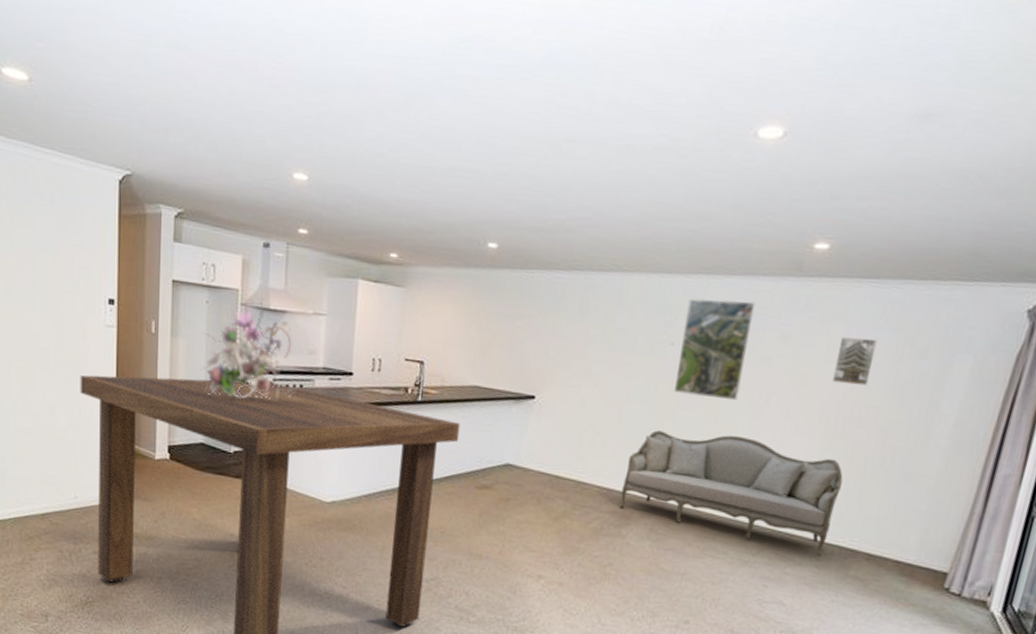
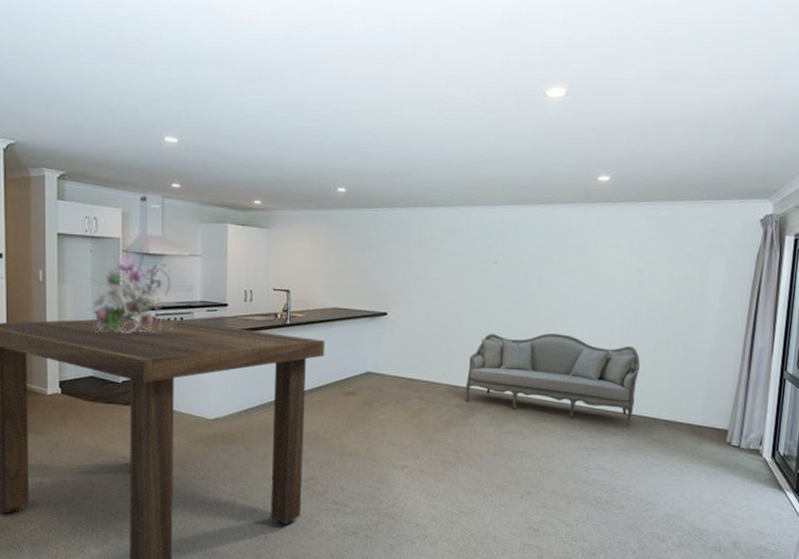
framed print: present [673,298,756,401] -> none [500,224,558,305]
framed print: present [832,337,877,386] -> none [623,248,654,286]

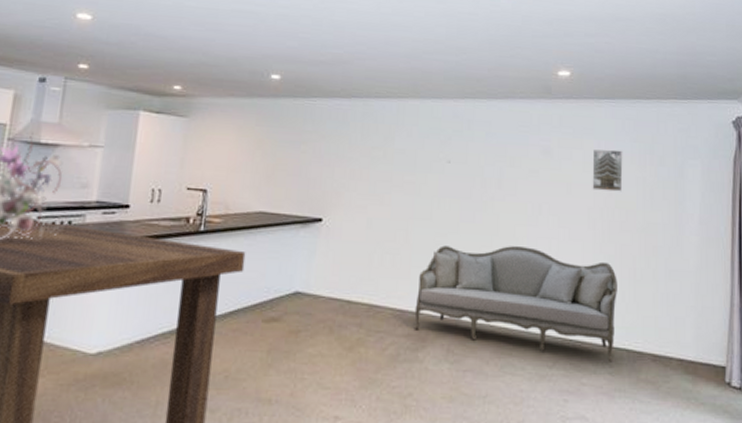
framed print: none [623,248,654,286] -> present [592,149,623,192]

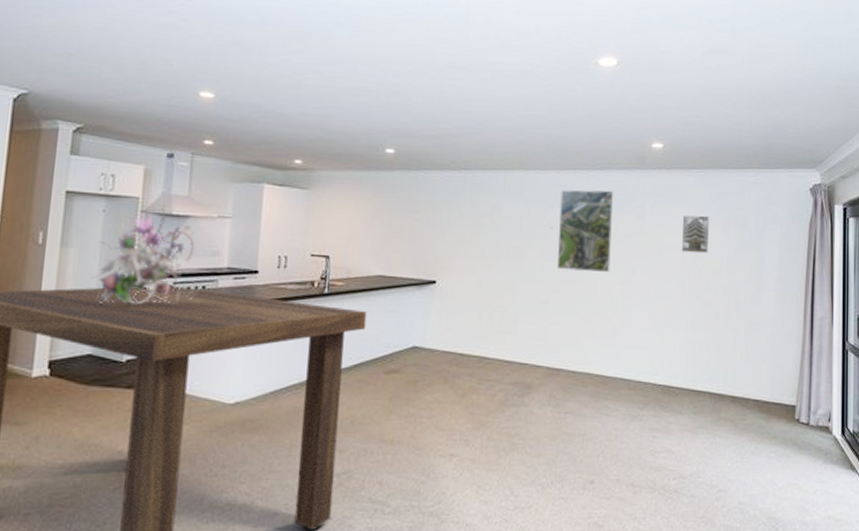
sofa: present [414,245,617,363] -> none [520,303,702,404]
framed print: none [454,120,517,212] -> present [556,190,614,273]

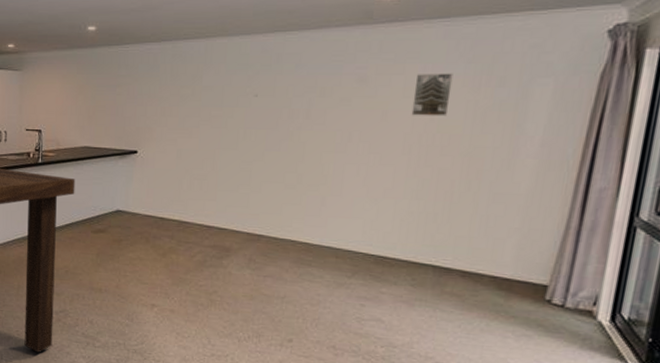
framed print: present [556,190,614,273] -> none [260,51,331,141]

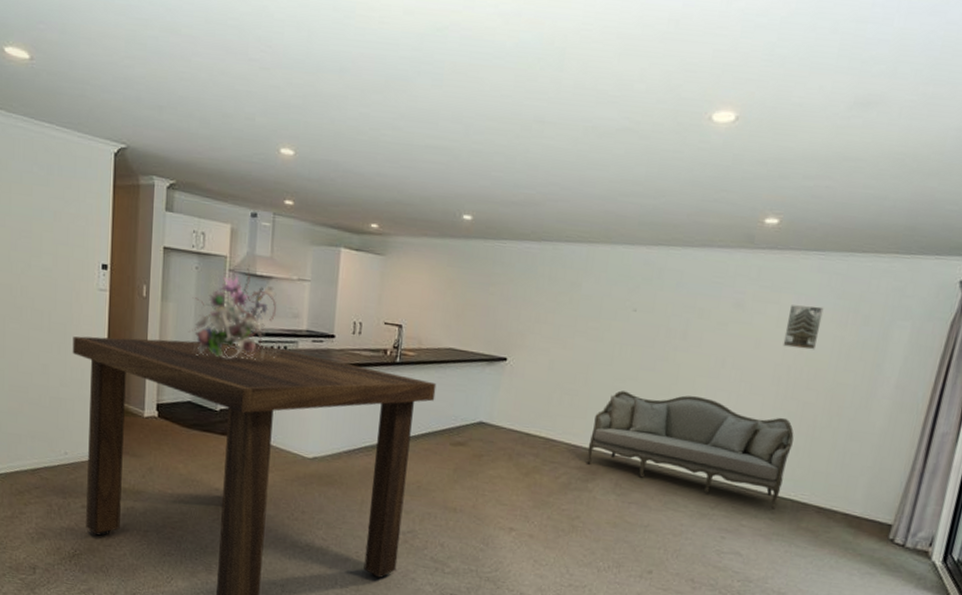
sofa: none [219,171,431,276] -> present [586,390,794,510]

